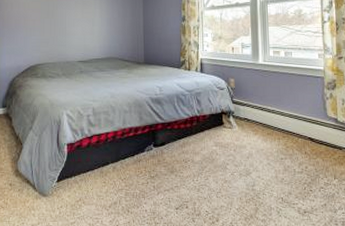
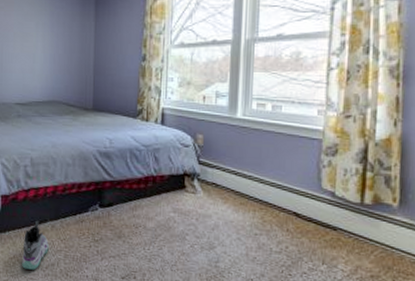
sneaker: none [88,163,111,210] -> present [22,220,49,270]

